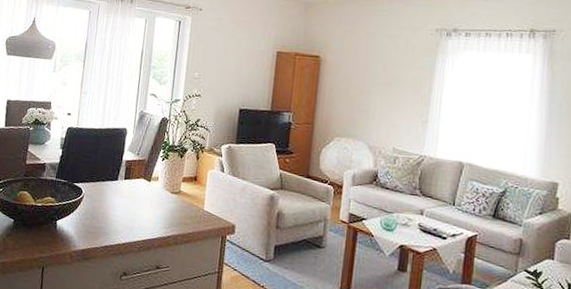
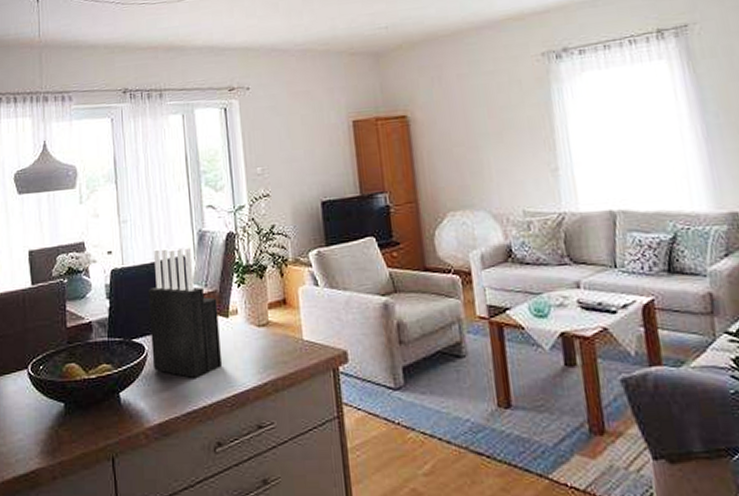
knife block: none [85,117,145,221] -> present [147,247,223,378]

